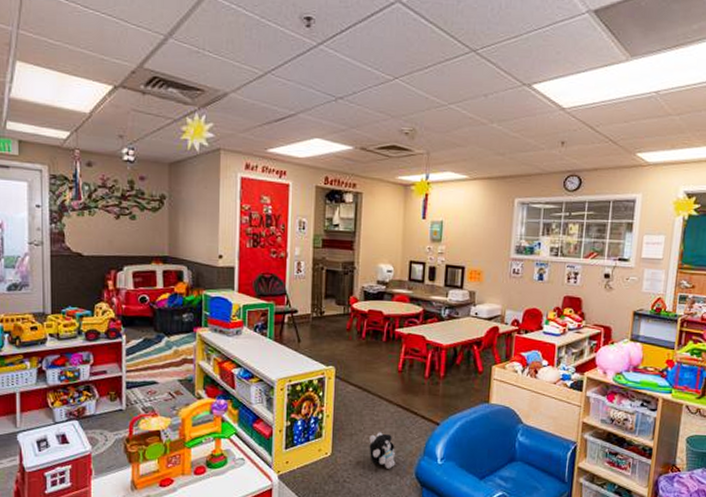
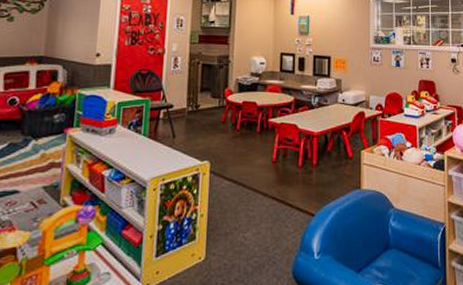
plush toy: present [369,432,396,469] -> none [244,229,272,270]

